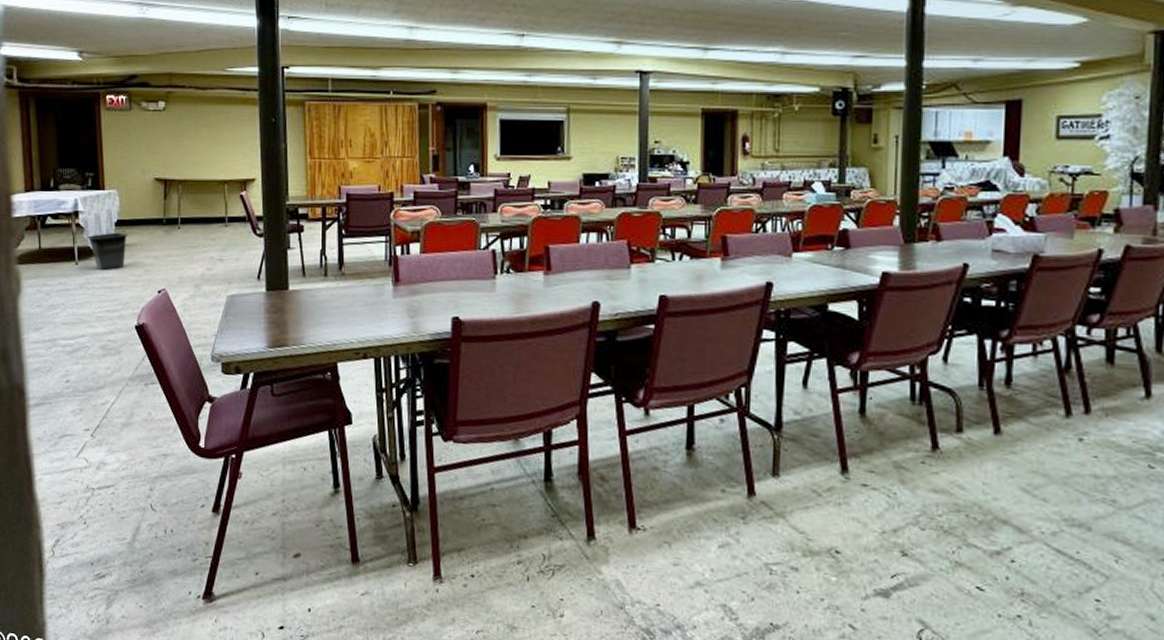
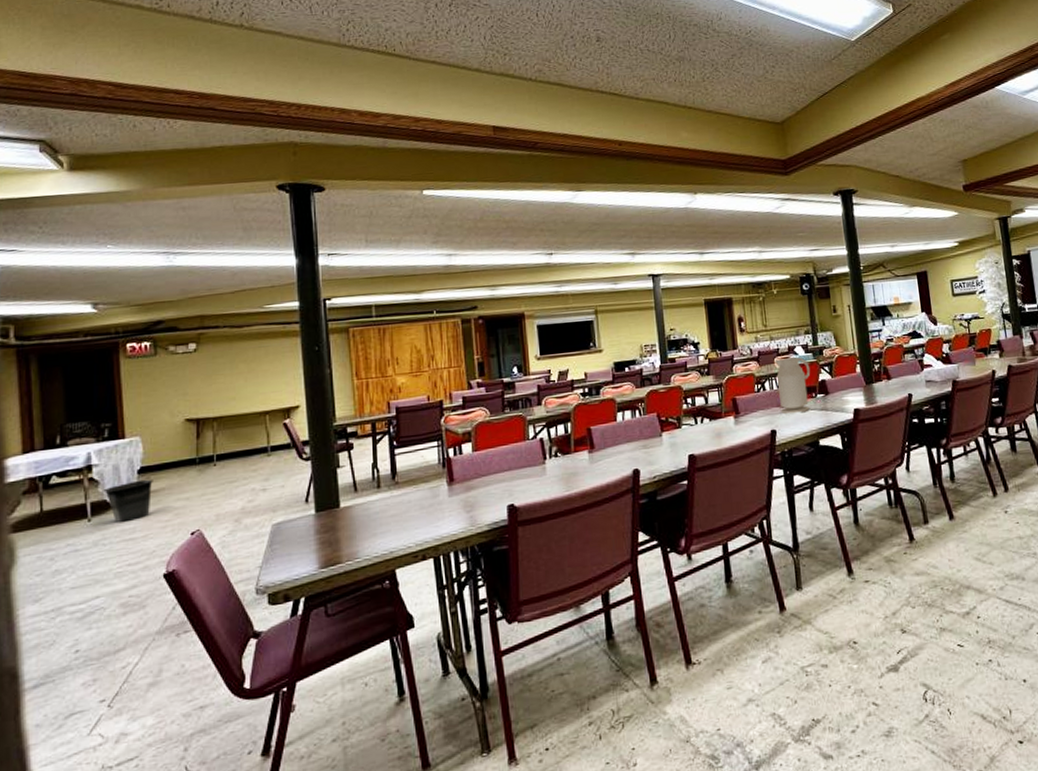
water jug: none [782,194,830,267] -> present [774,356,811,415]

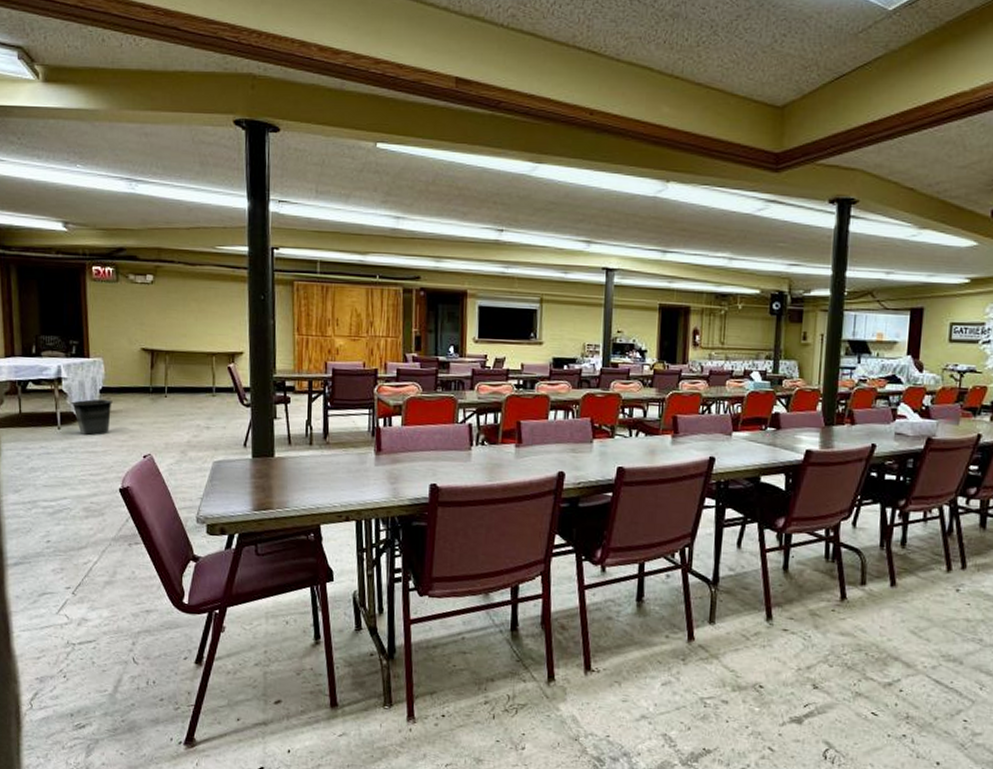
water jug: present [774,356,811,415] -> none [724,381,765,445]

